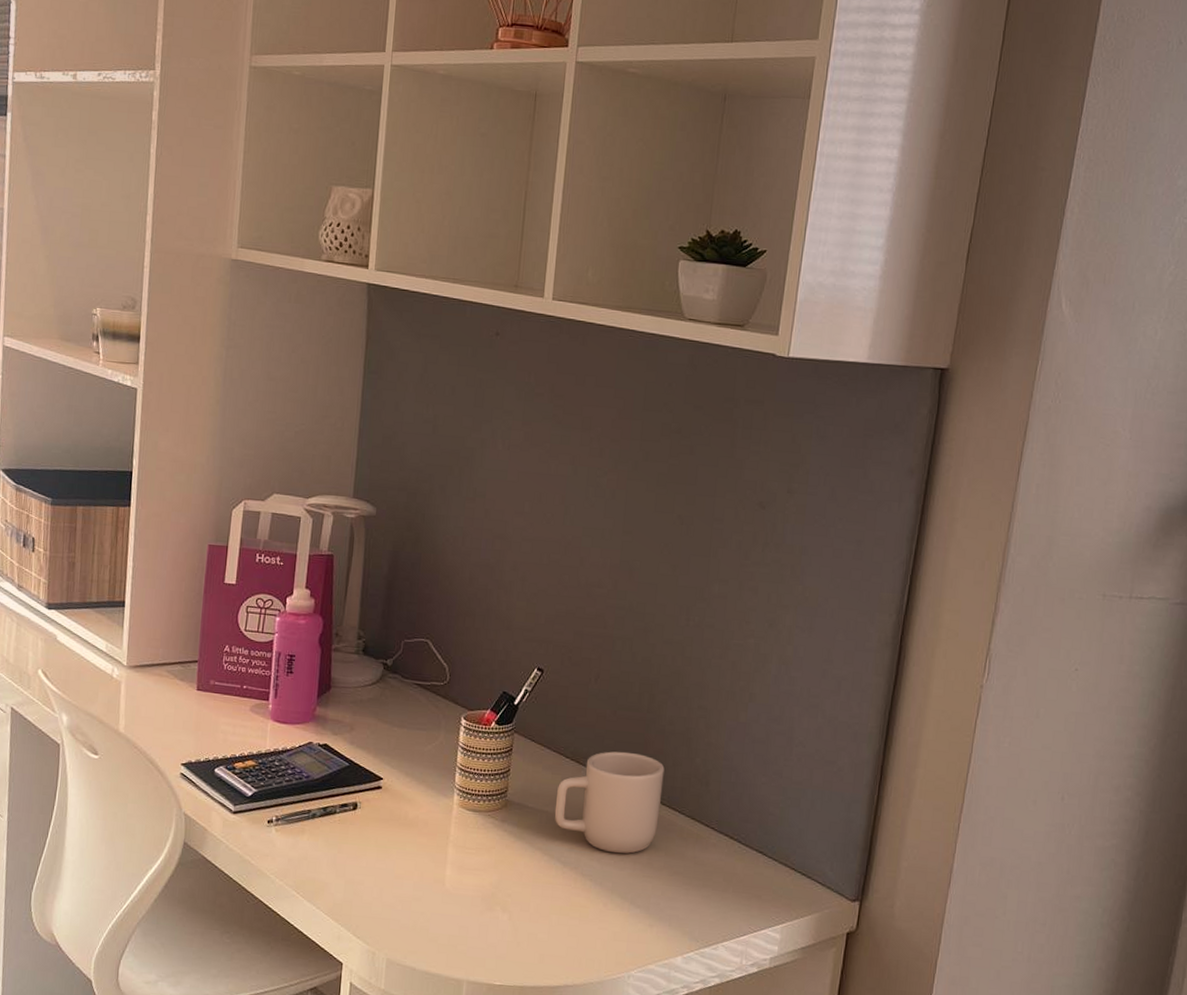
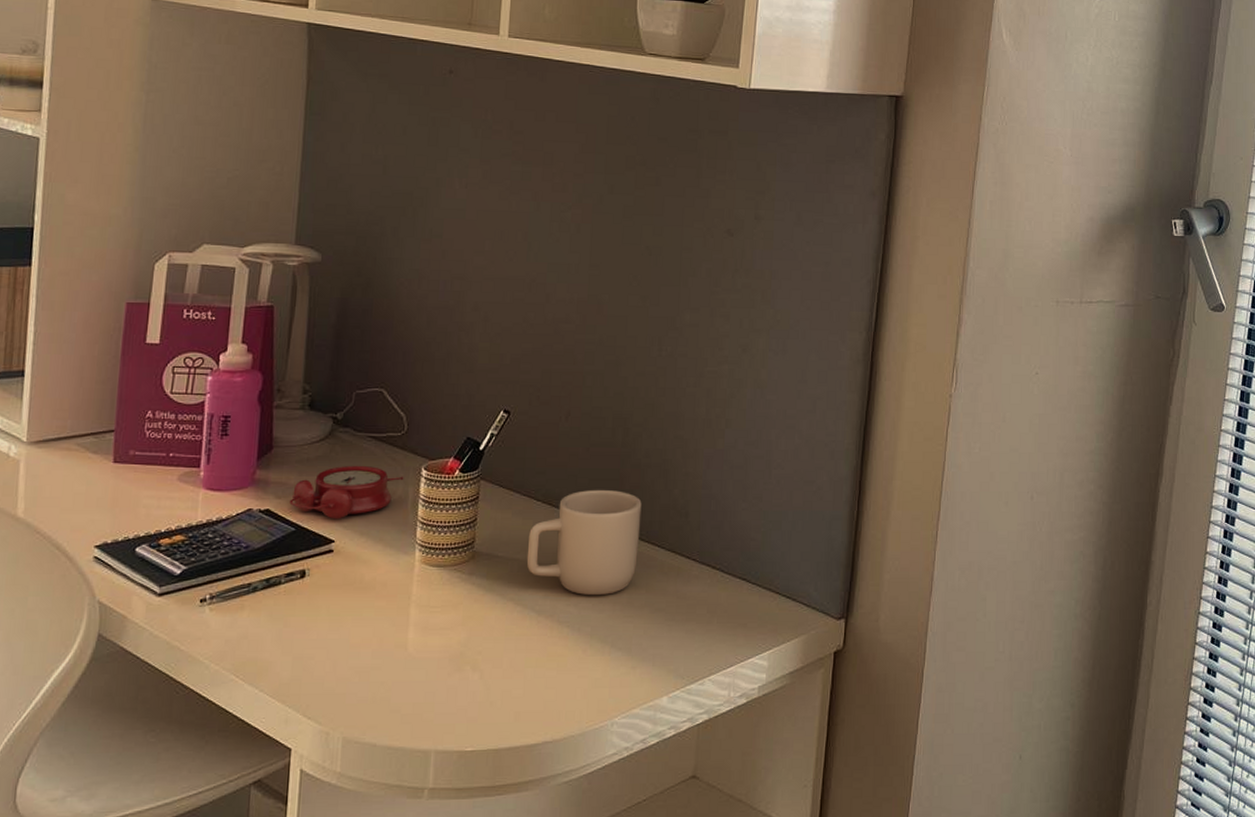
alarm clock: none [344,709,445,759] -> present [289,465,404,520]

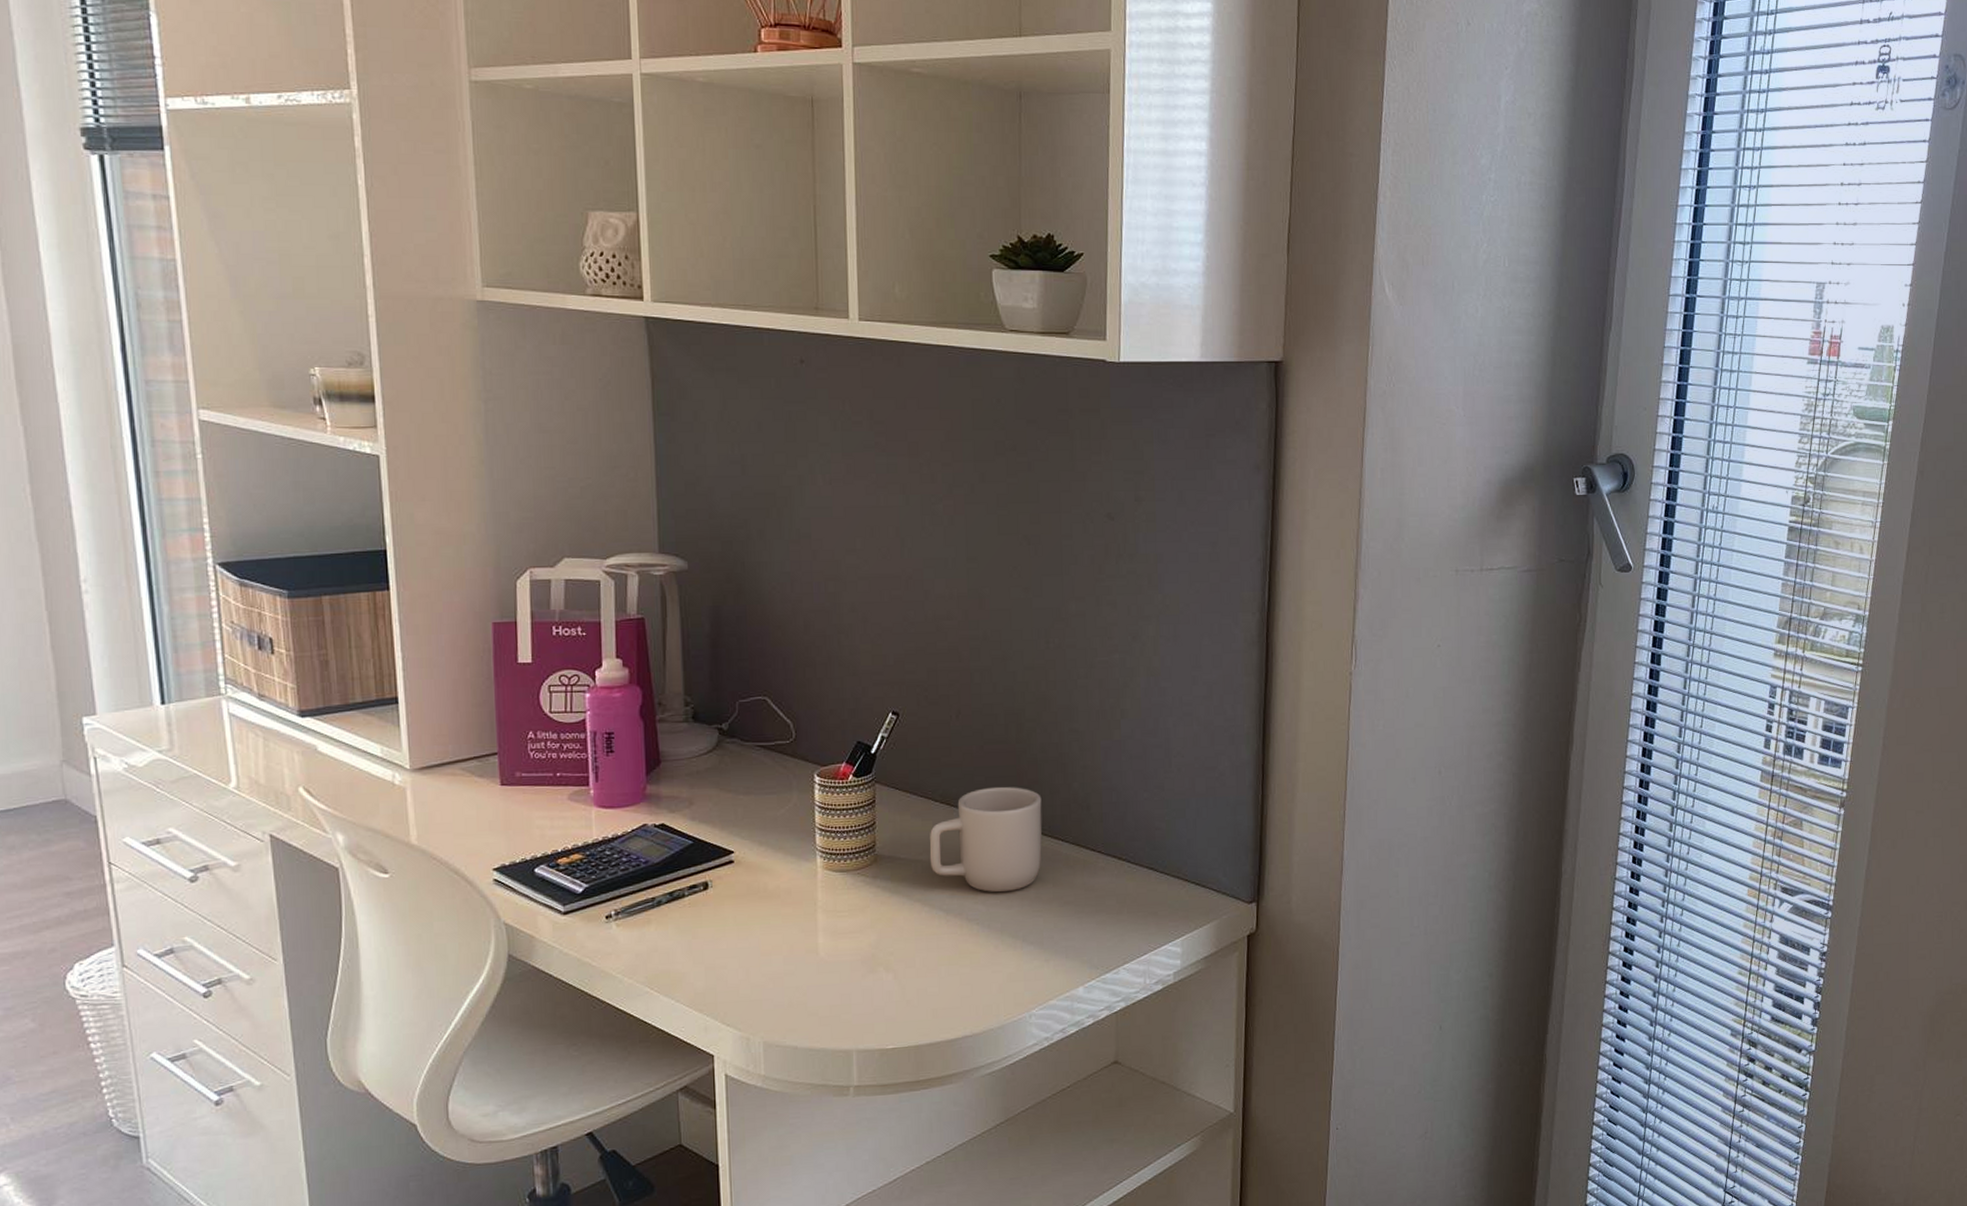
alarm clock: present [289,465,404,520] -> none [684,775,797,831]

